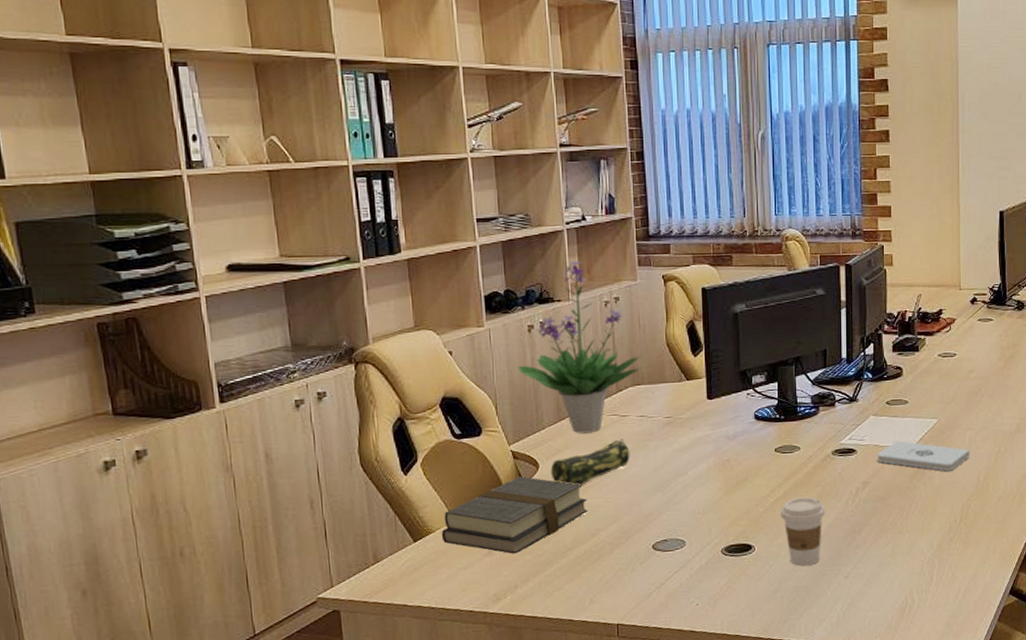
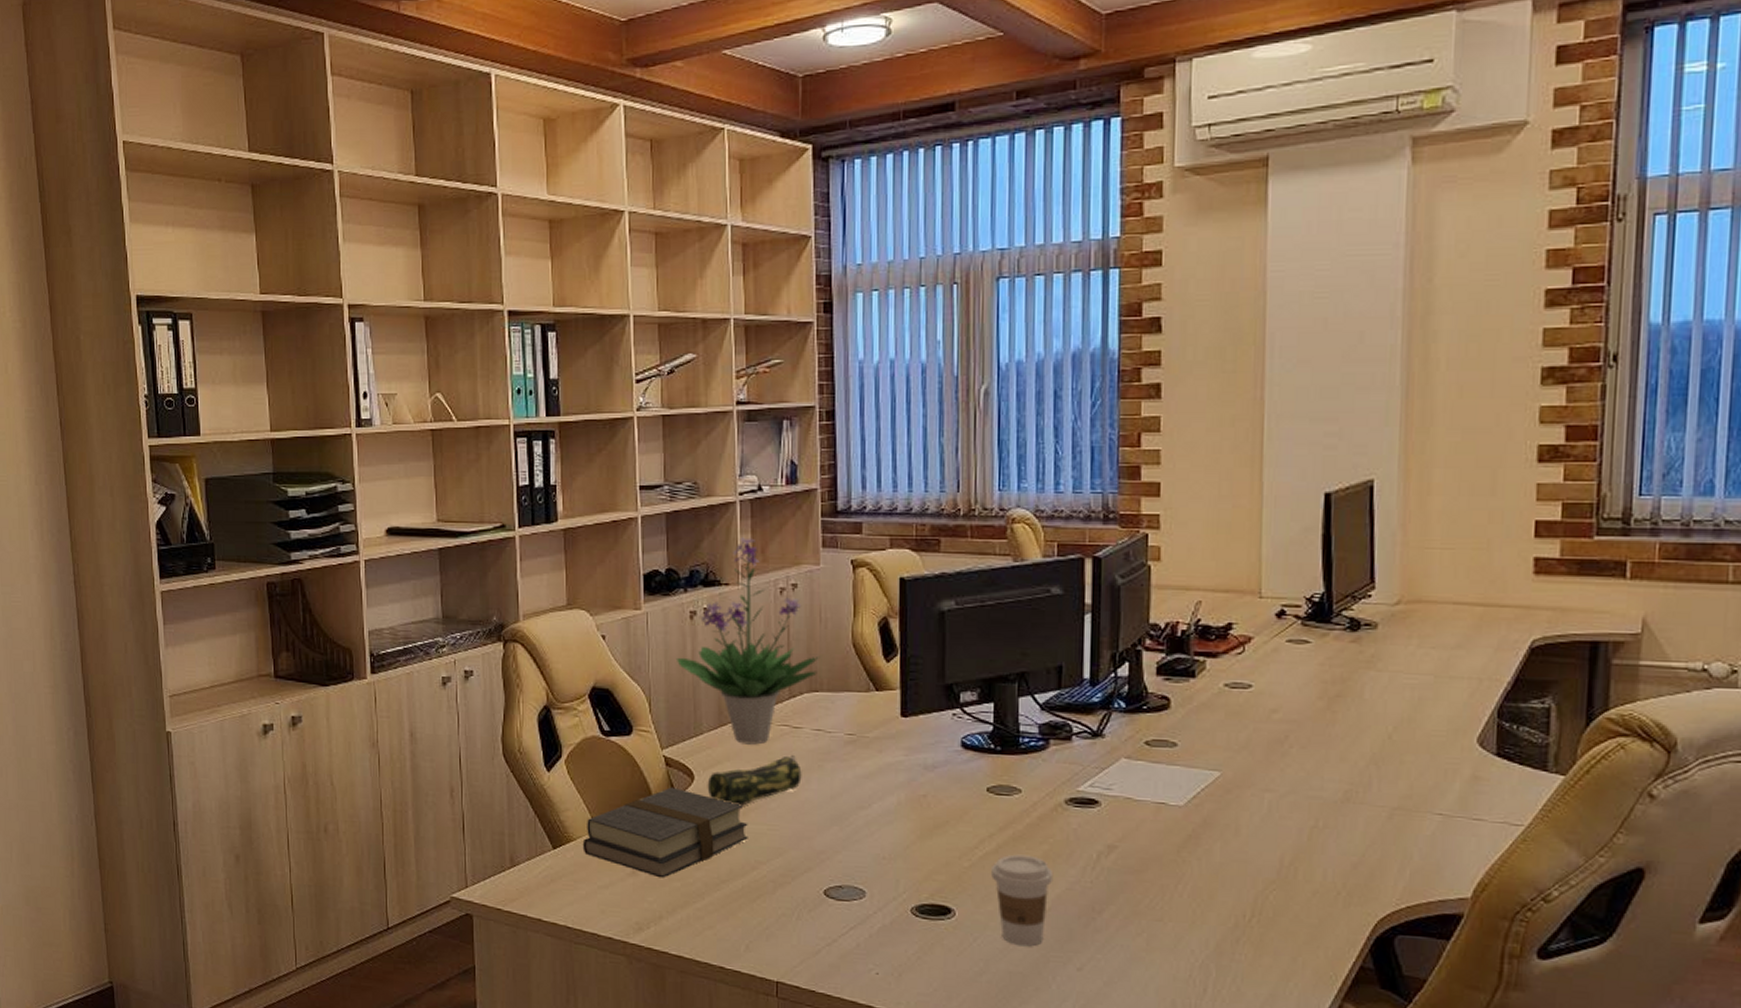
notepad: present [877,441,970,471] -> none [1129,796,1269,845]

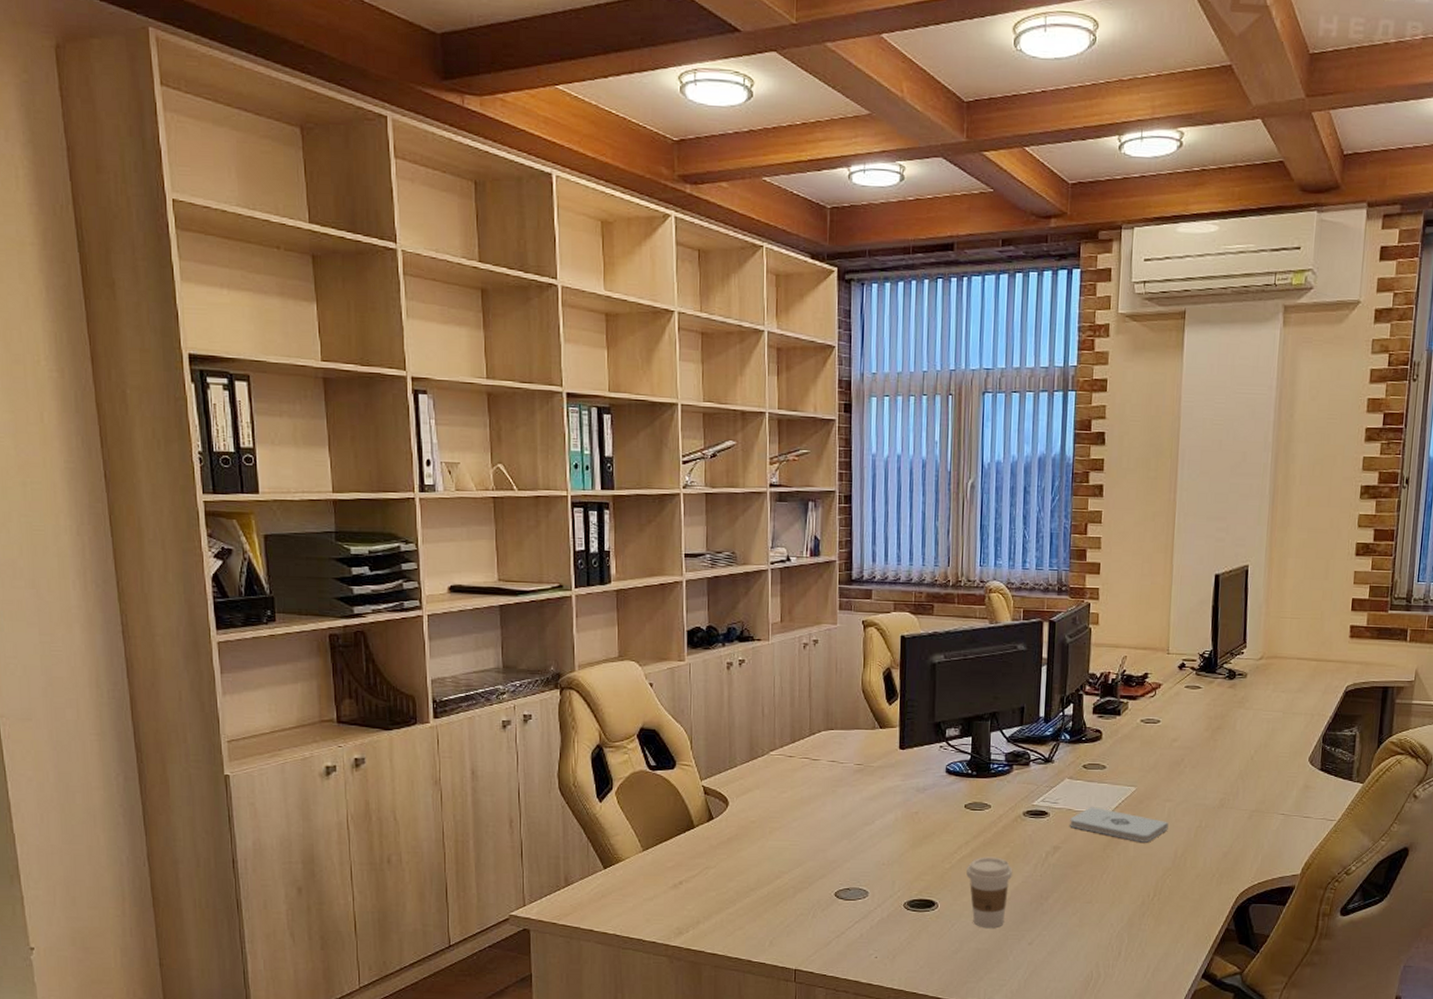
book: present [582,787,748,878] -> none [630,812,774,889]
potted plant: present [675,537,819,745] -> none [714,600,835,775]
pencil case: present [707,754,802,806] -> none [739,782,819,826]
notepad: none [1129,796,1269,845] -> present [1070,807,1169,843]

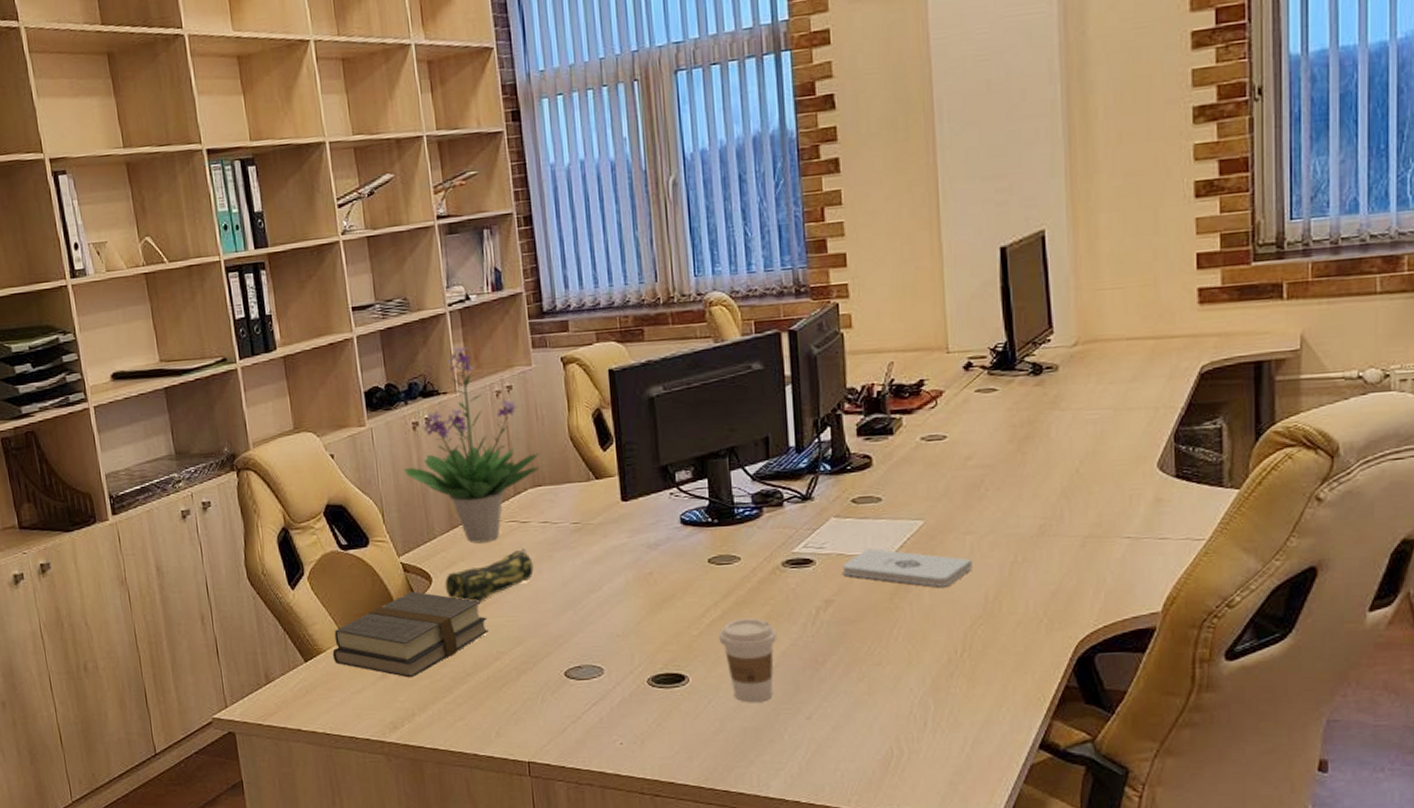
book: none [630,812,774,889] -> present [332,591,489,678]
potted plant: none [714,600,835,775] -> present [403,346,539,544]
pencil case: none [739,782,819,826] -> present [444,548,534,602]

